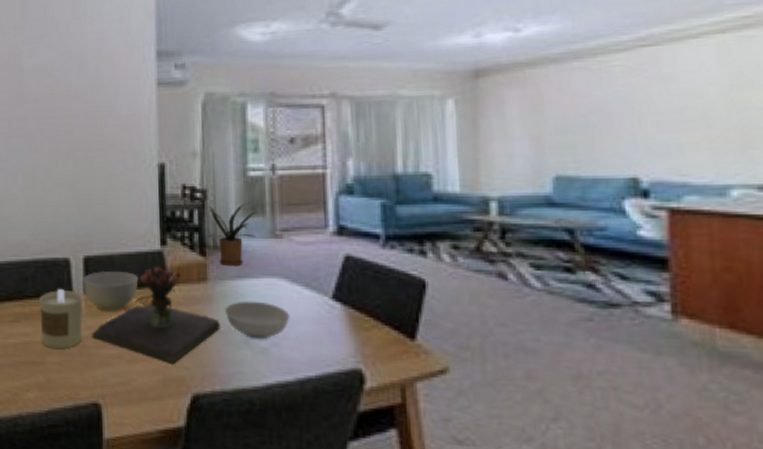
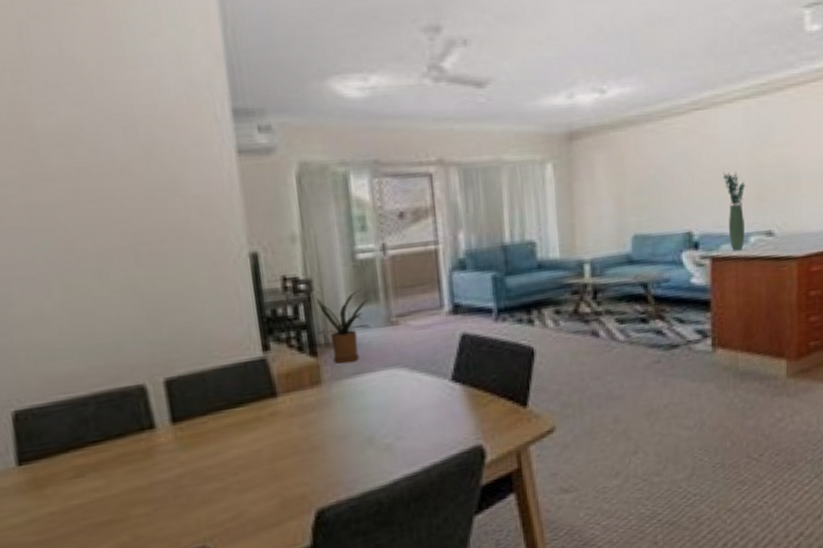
candle: present [39,289,84,350] -> none [109,423,175,499]
bowl: present [83,271,139,312] -> none [166,388,240,441]
flower arrangement: present [92,267,220,364] -> none [187,377,341,483]
bowl: present [224,301,290,340] -> none [343,396,413,437]
vase: none [685,114,722,205] -> present [722,172,746,251]

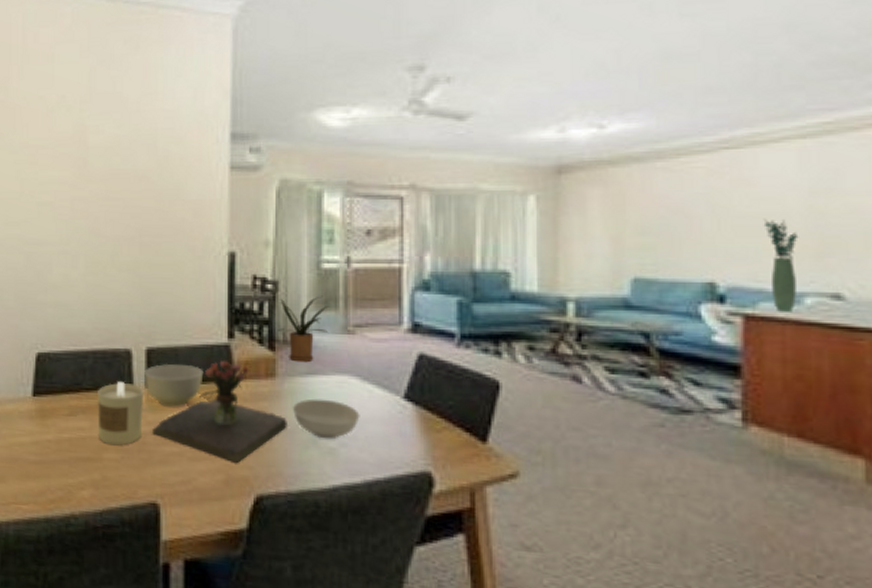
candle: none [109,423,175,499] -> present [96,382,144,446]
bowl: none [166,388,240,441] -> present [144,364,204,407]
flower arrangement: none [187,377,341,483] -> present [152,361,287,463]
bowl: none [343,396,413,437] -> present [292,398,360,439]

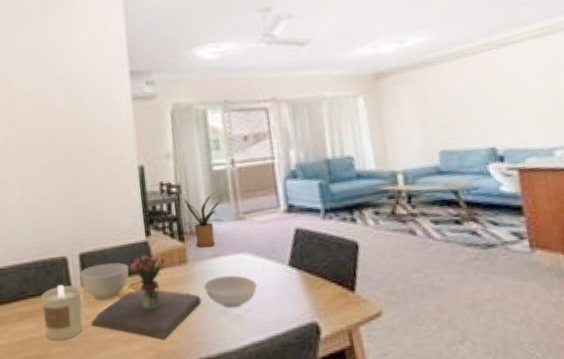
vase: present [763,220,799,312] -> none [520,97,551,164]

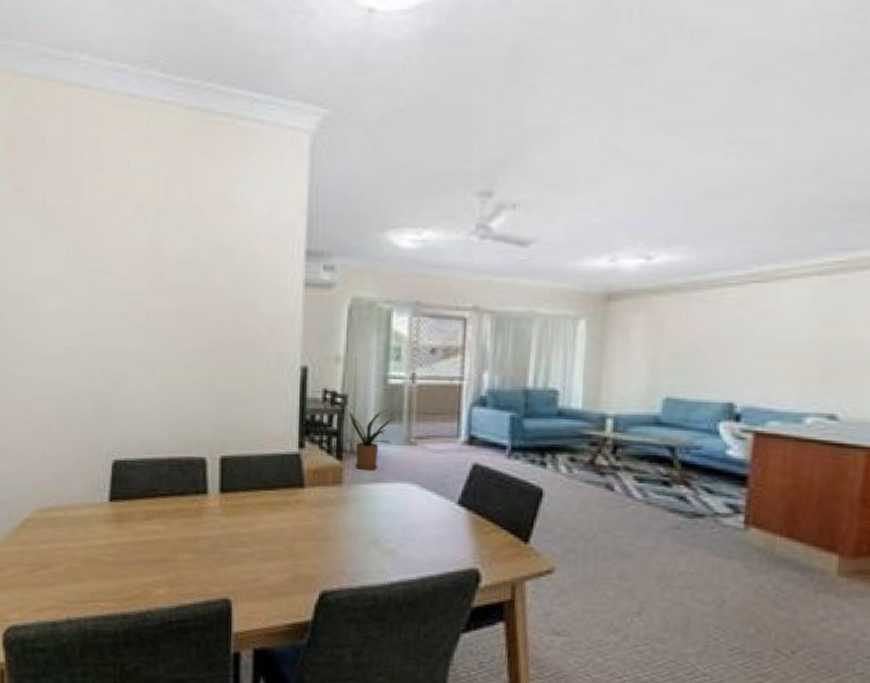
candle: present [41,285,83,341] -> none [172,488,218,547]
bowl: present [80,263,129,301] -> none [218,472,275,512]
flower arrangement: present [91,255,202,339] -> none [225,469,352,562]
bowl: present [203,275,258,308] -> none [356,504,418,541]

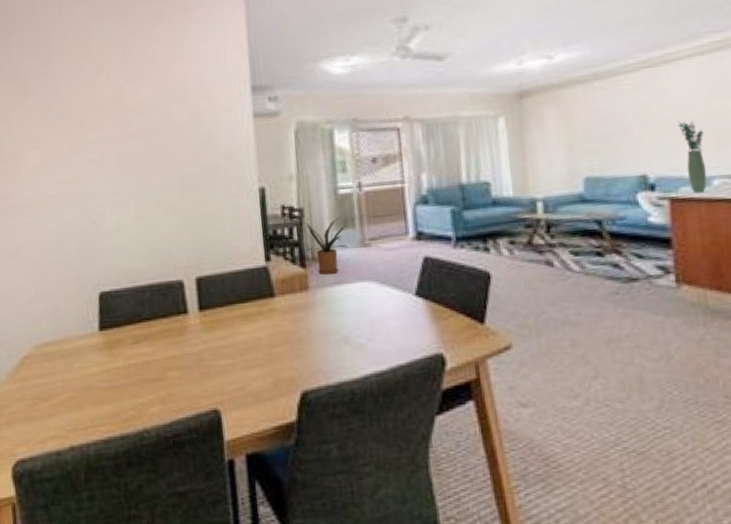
vase: none [778,348,807,430] -> present [678,120,707,193]

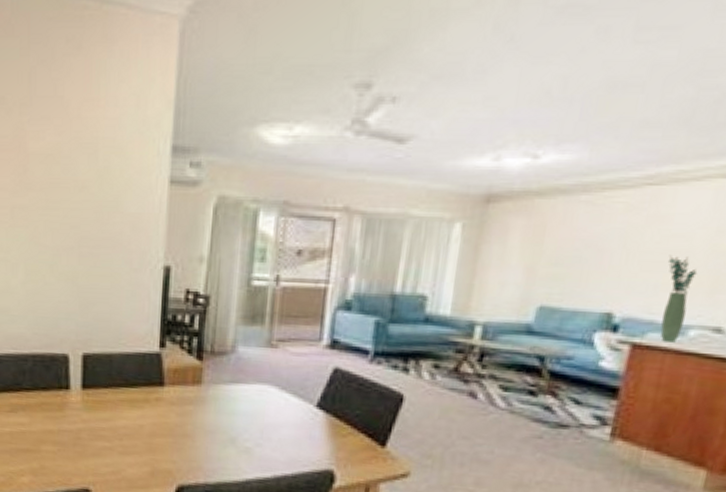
house plant: present [304,217,348,275] -> none [206,311,256,372]

